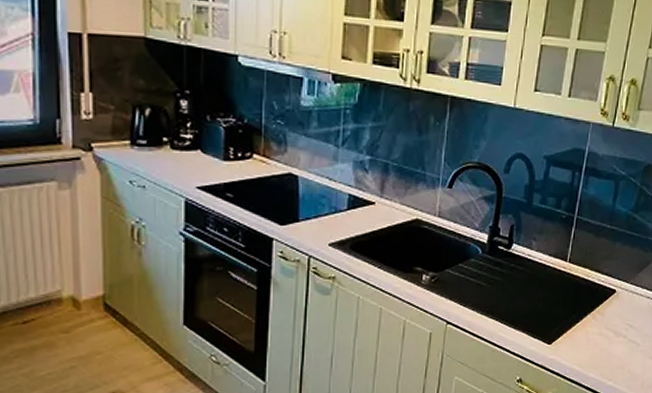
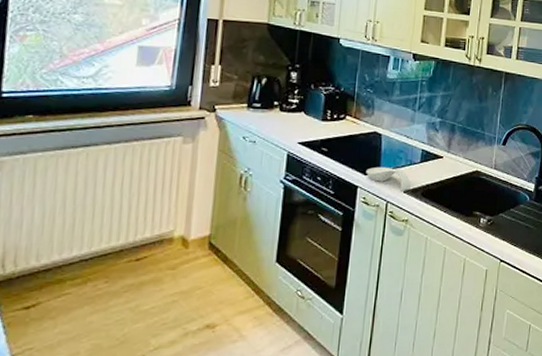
spoon rest: none [282,215,336,244] -> present [366,166,411,191]

